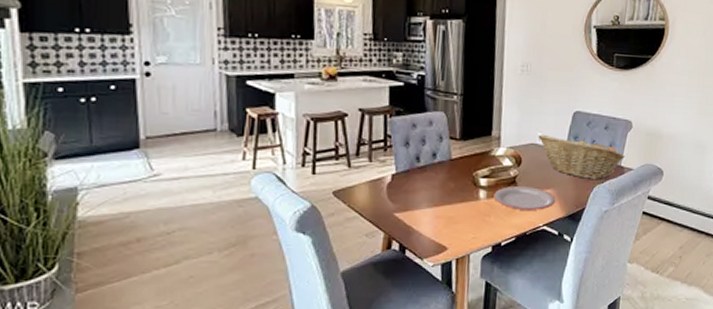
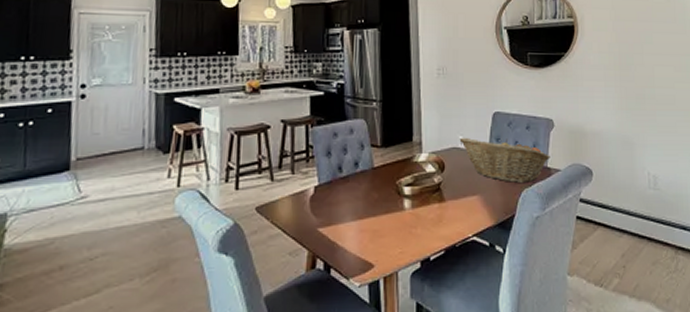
plate: present [493,185,556,210] -> none [419,192,483,220]

